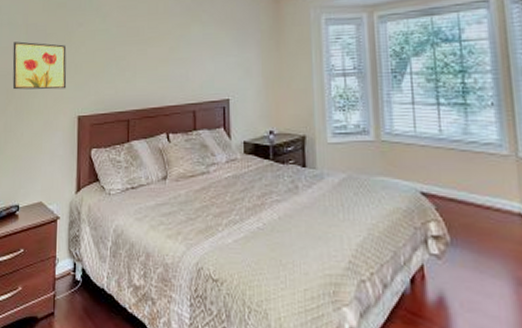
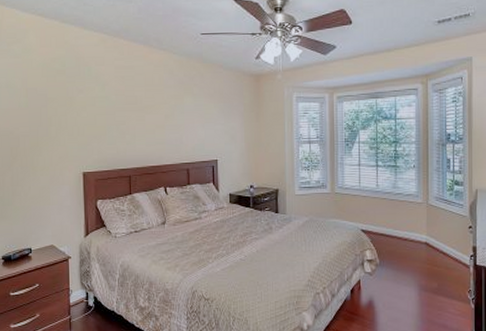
wall art: present [12,41,67,90] -> none [14,104,70,149]

